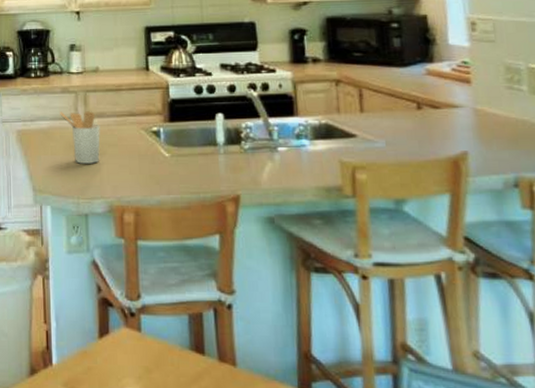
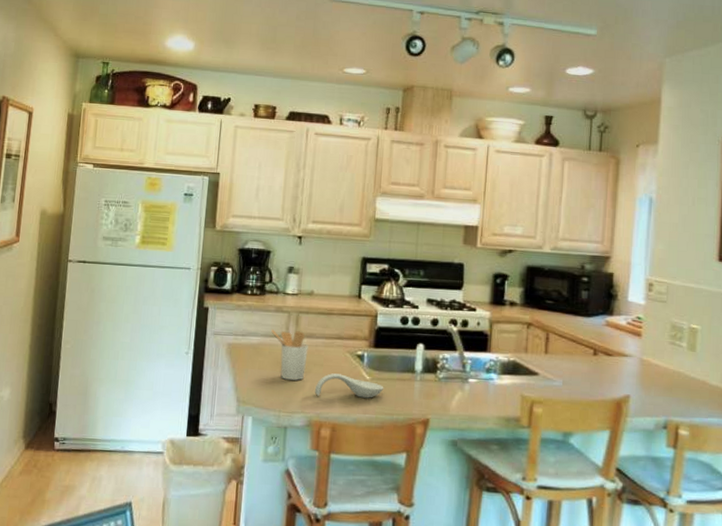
spoon rest: none [112,153,186,179] -> present [314,373,384,398]

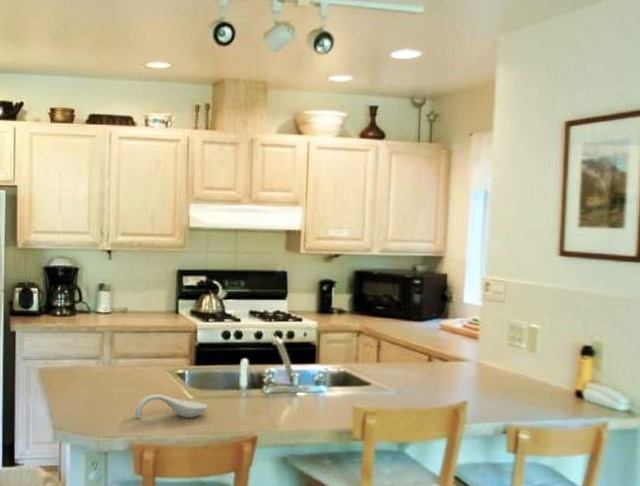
utensil holder: present [271,329,308,381] -> none [85,351,125,403]

